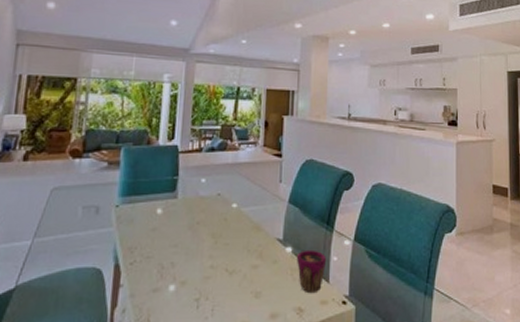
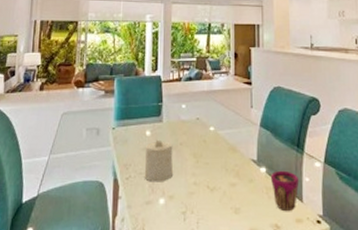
candle: none [152,218,189,267] -> present [144,139,173,182]

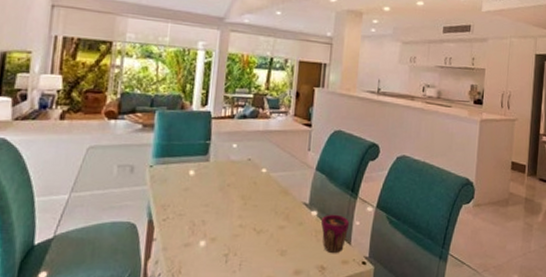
candle: present [144,139,173,182] -> none [184,180,220,224]

